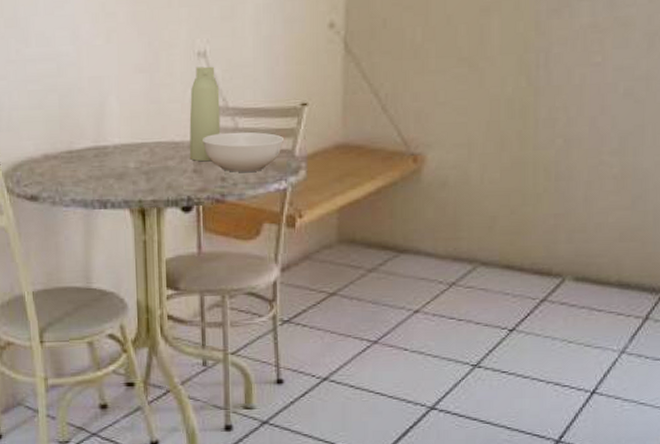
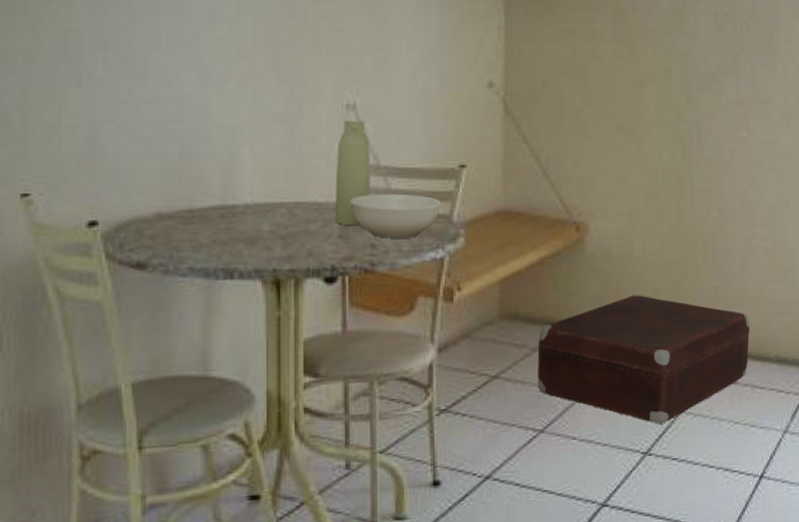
suitcase: none [373,221,591,340] -> present [537,295,750,424]

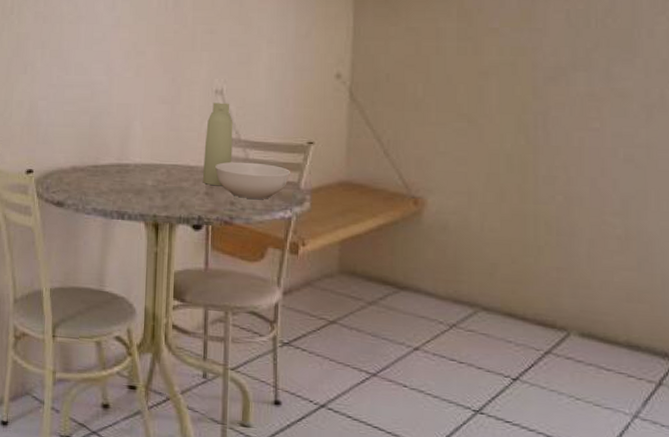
suitcase: present [537,295,750,424] -> none [372,266,597,387]

